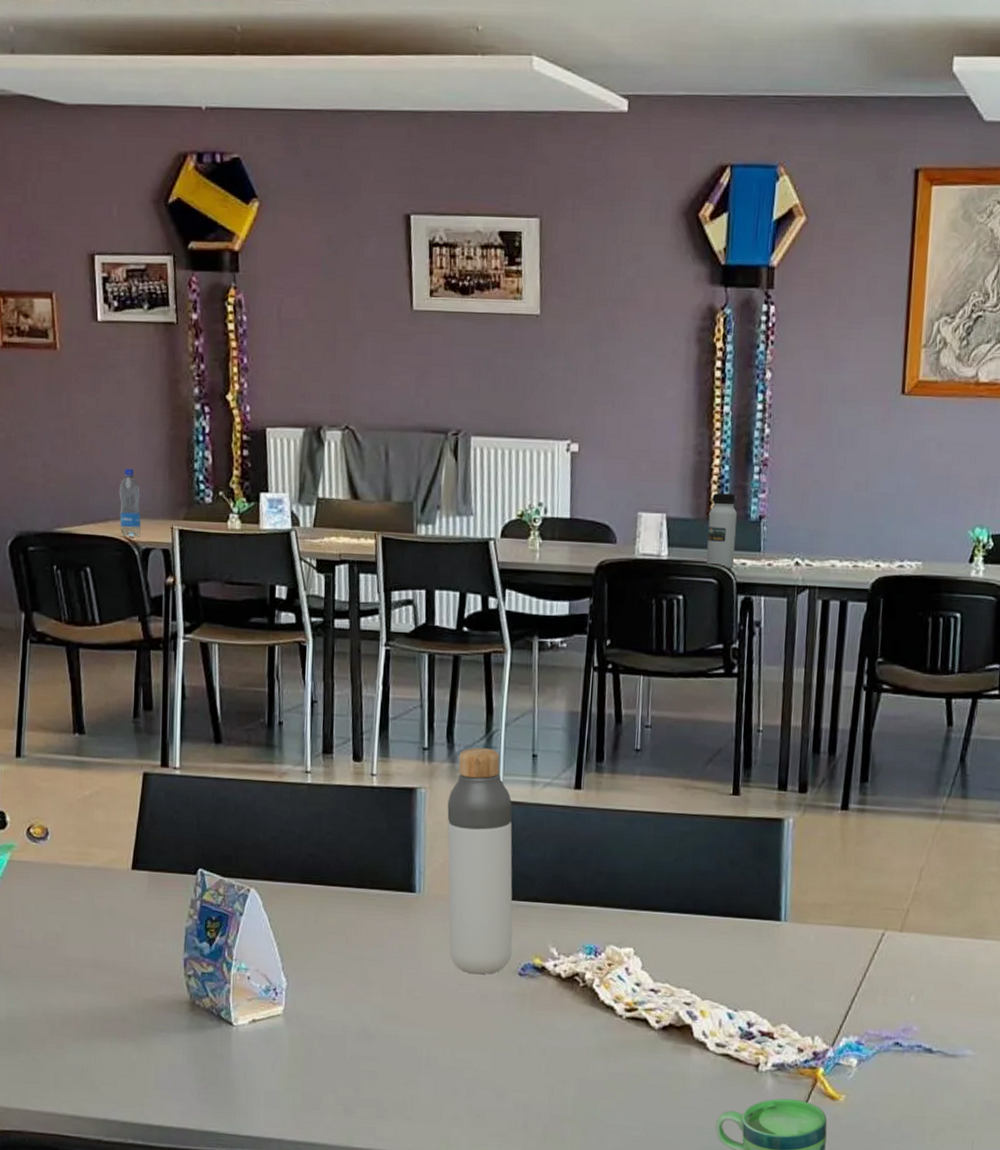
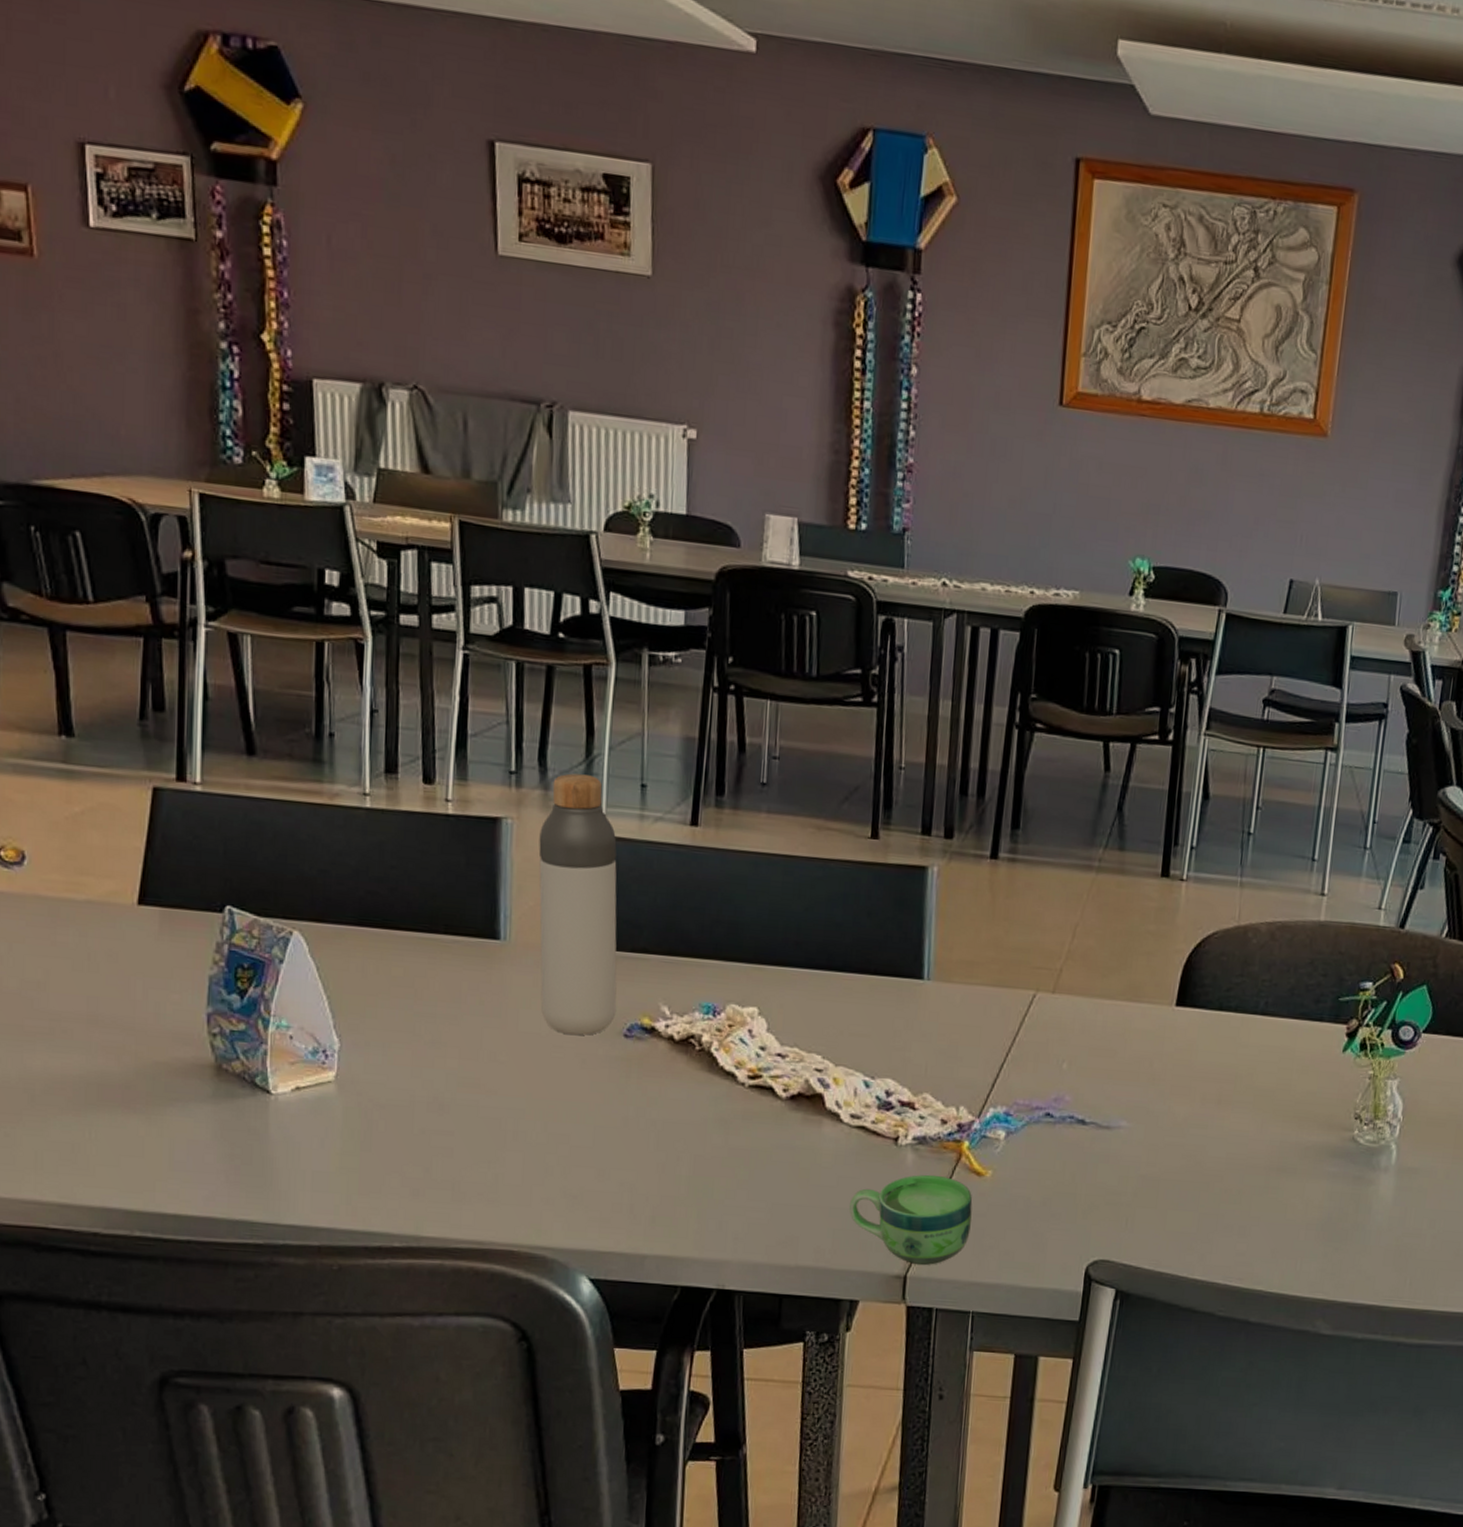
bottle: present [119,468,141,537] -> none [119,412,149,499]
water bottle: present [706,493,737,568] -> none [843,498,878,585]

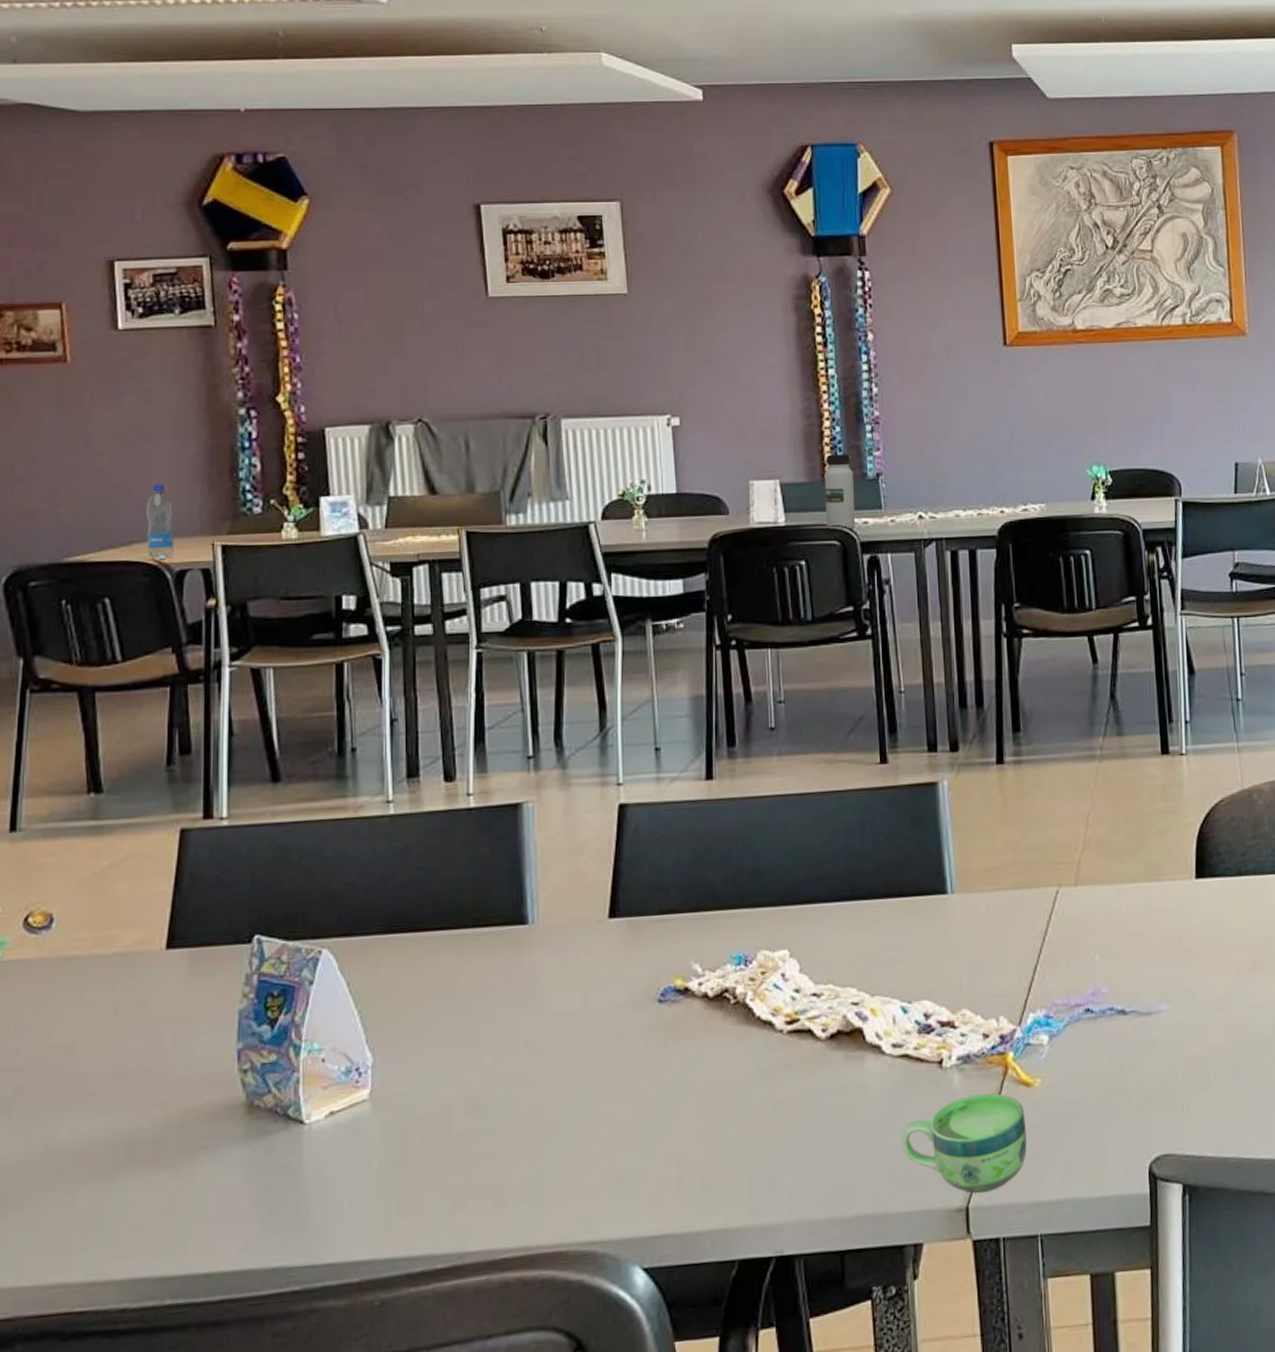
bottle: none [119,412,149,499] -> present [146,483,174,559]
bottle: present [538,773,617,1036] -> none [560,747,649,1010]
water bottle: none [843,498,878,585] -> present [824,454,856,529]

